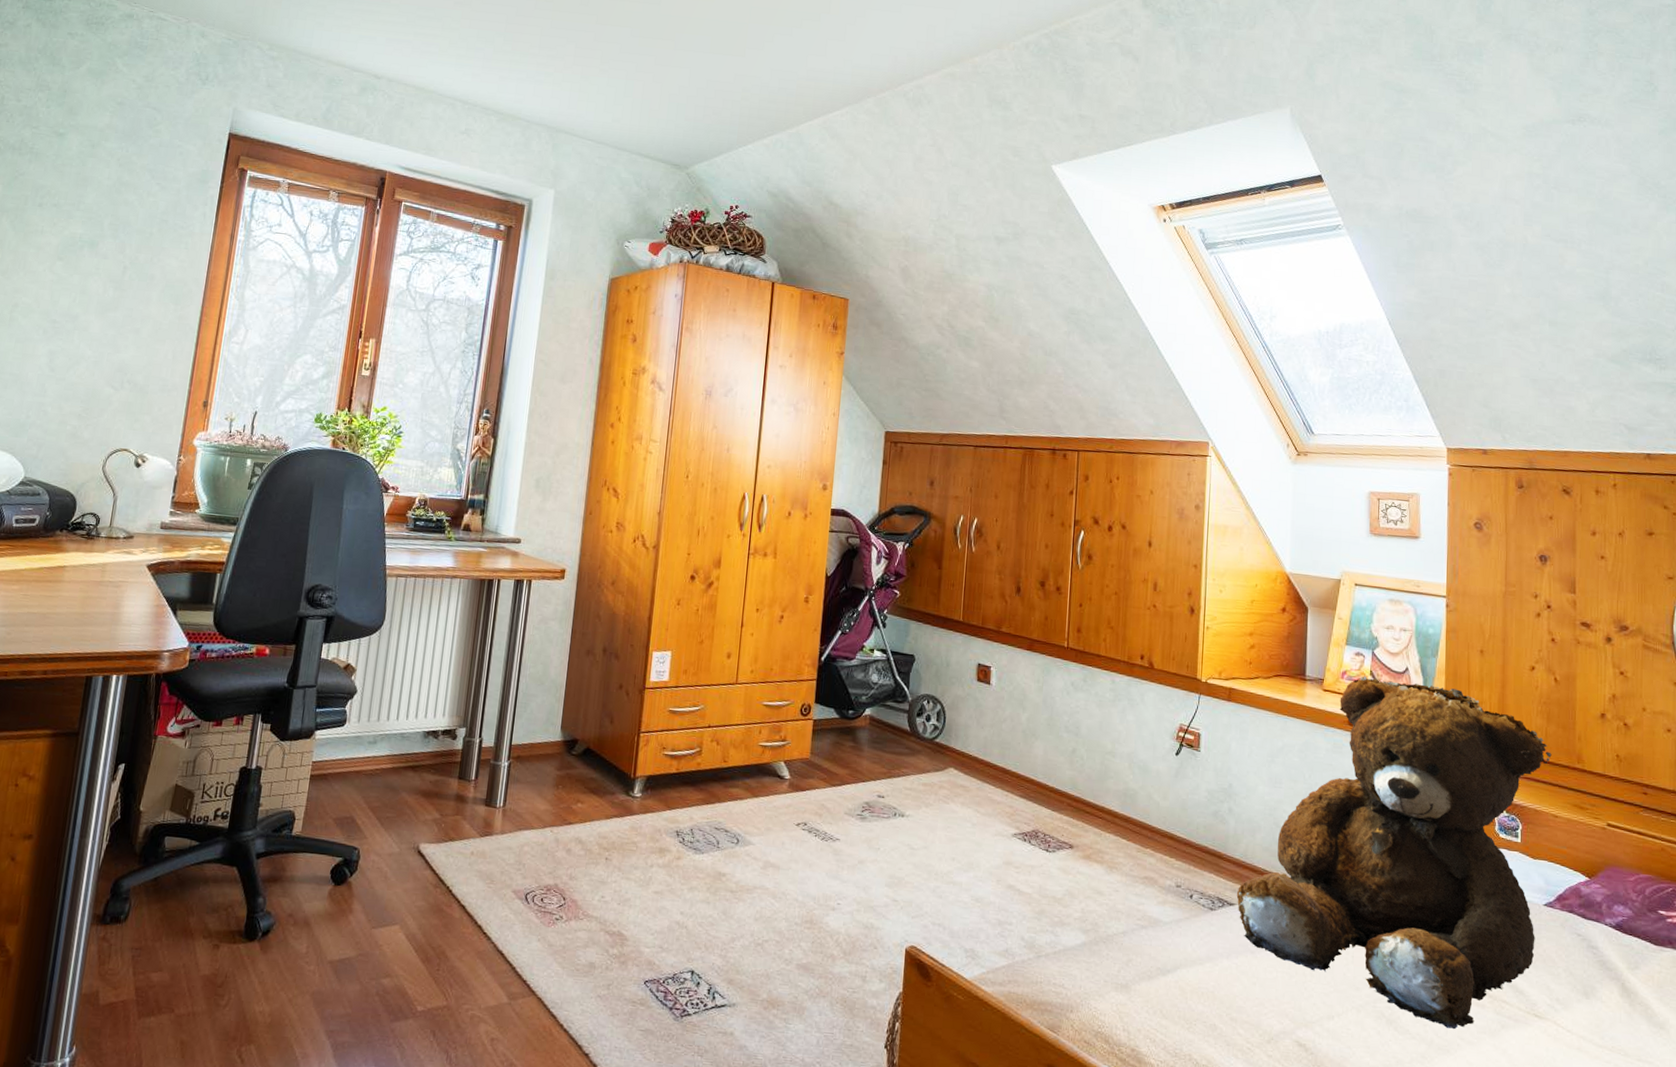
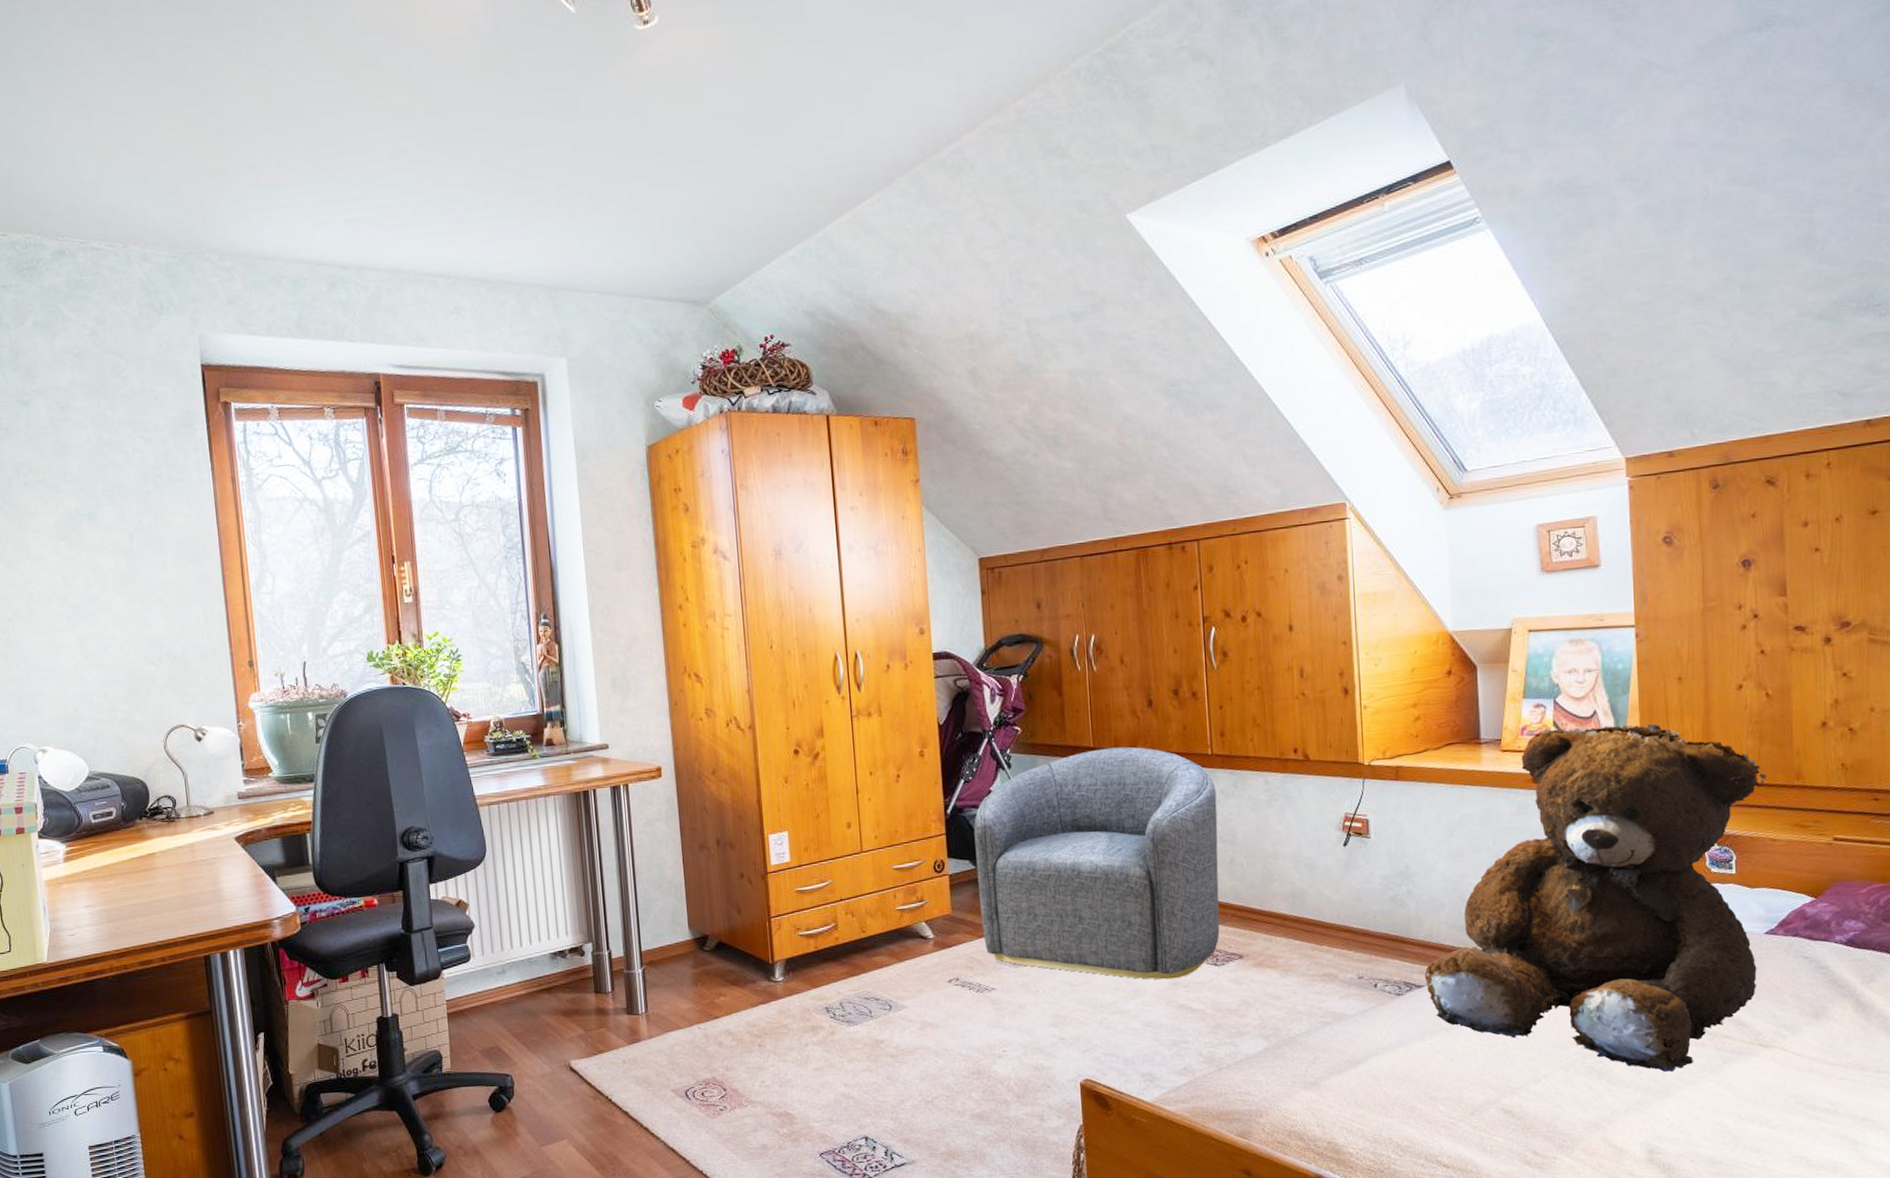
armchair: none [836,624,1067,858] -> present [974,747,1220,980]

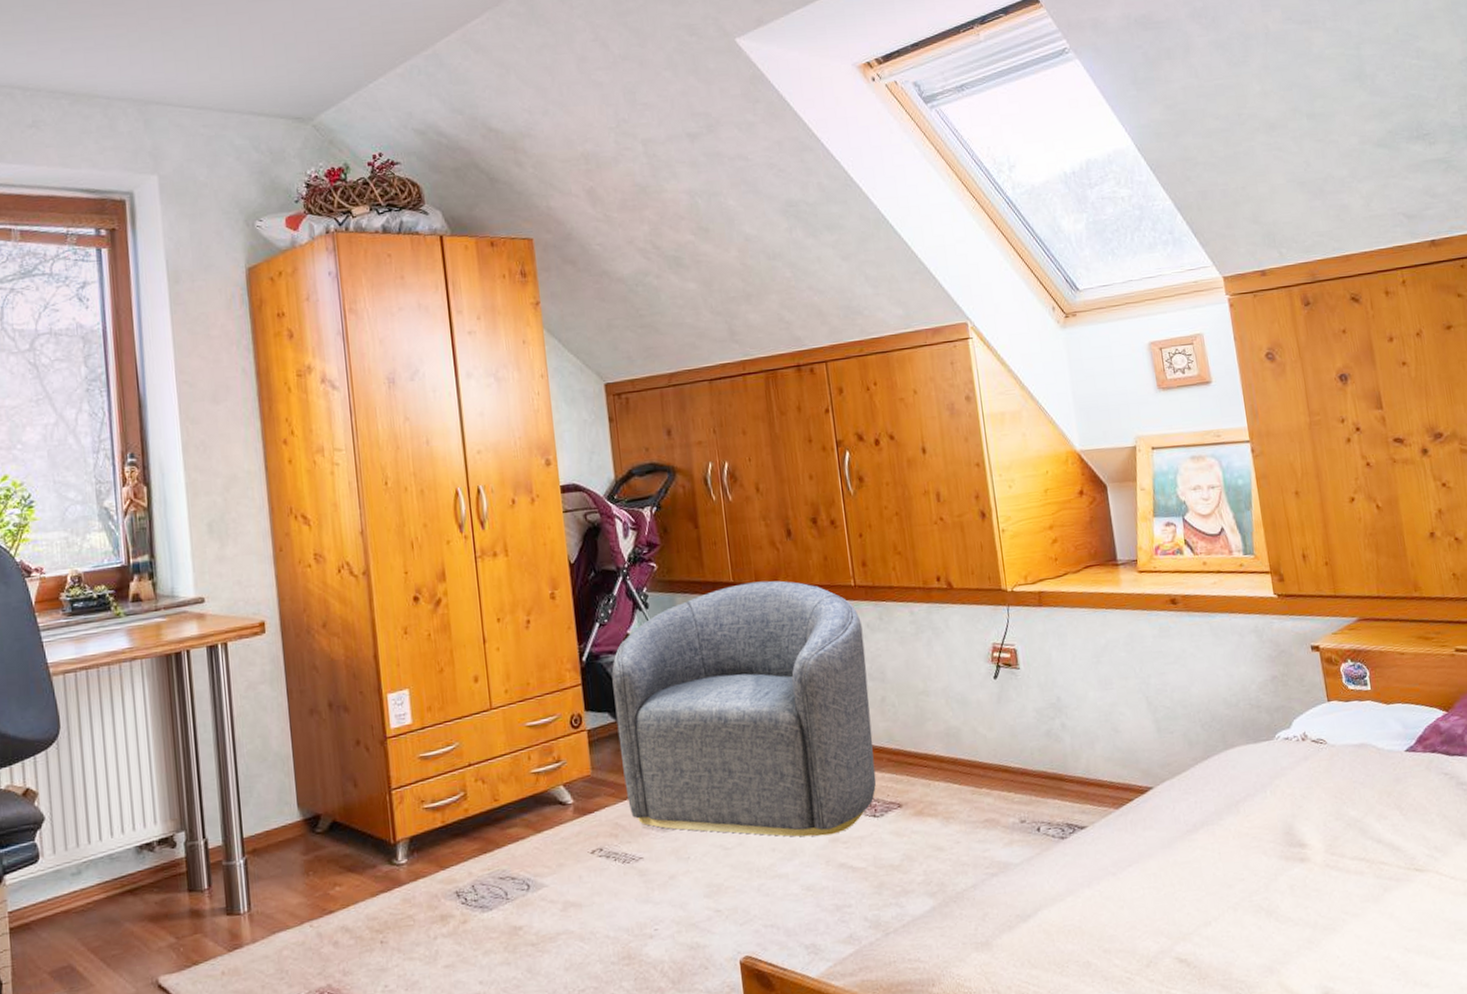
teddy bear: present [1424,724,1767,1073] -> none [1086,539,1405,906]

